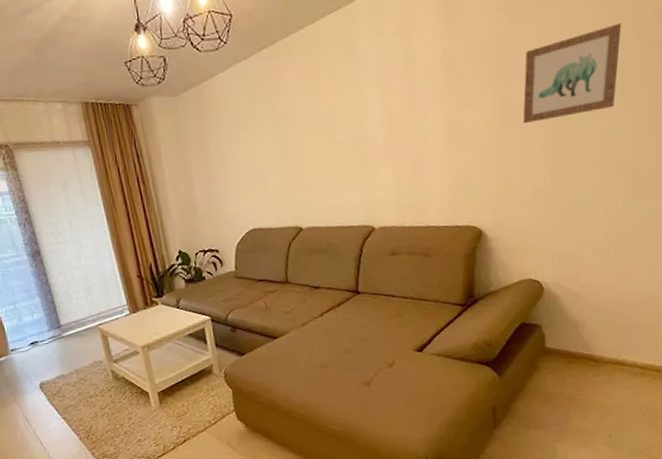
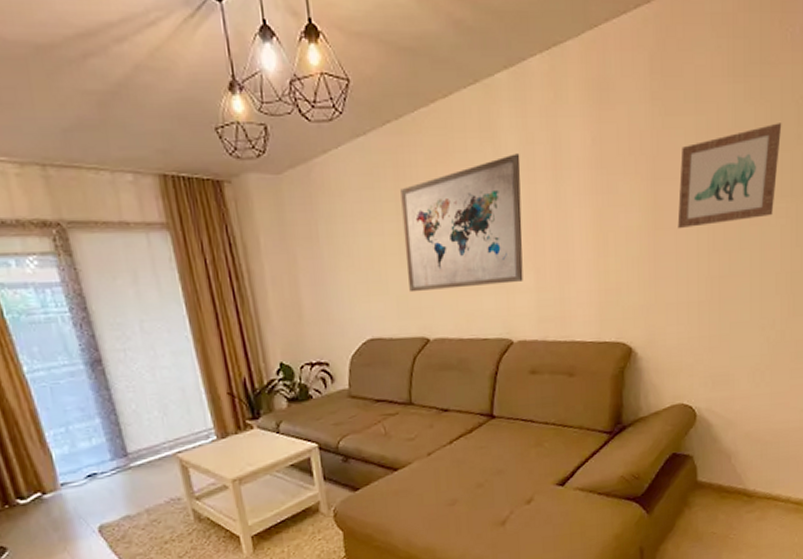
wall art: none [276,66,383,189] -> present [400,153,523,293]

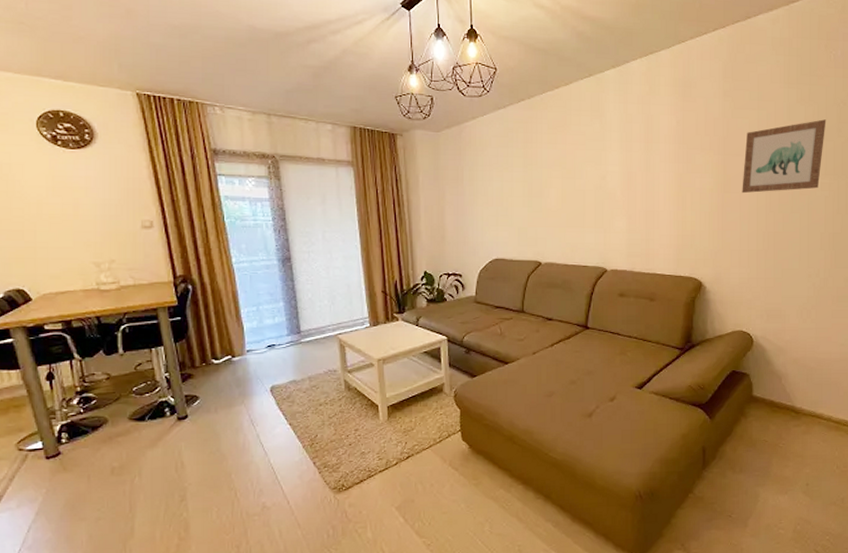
wall art: present [400,153,523,293] -> none [528,129,621,226]

